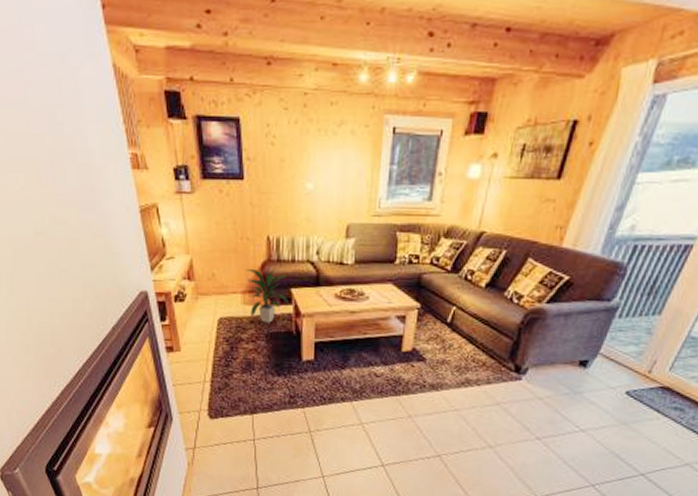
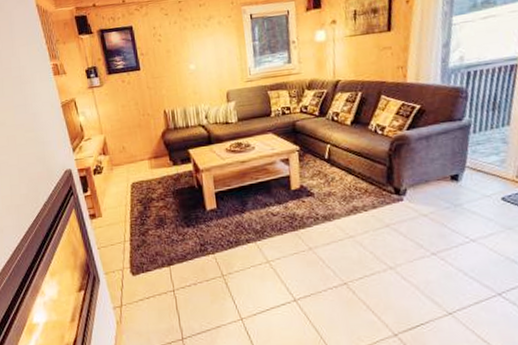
indoor plant: present [246,267,288,323] -> none [149,134,188,182]

